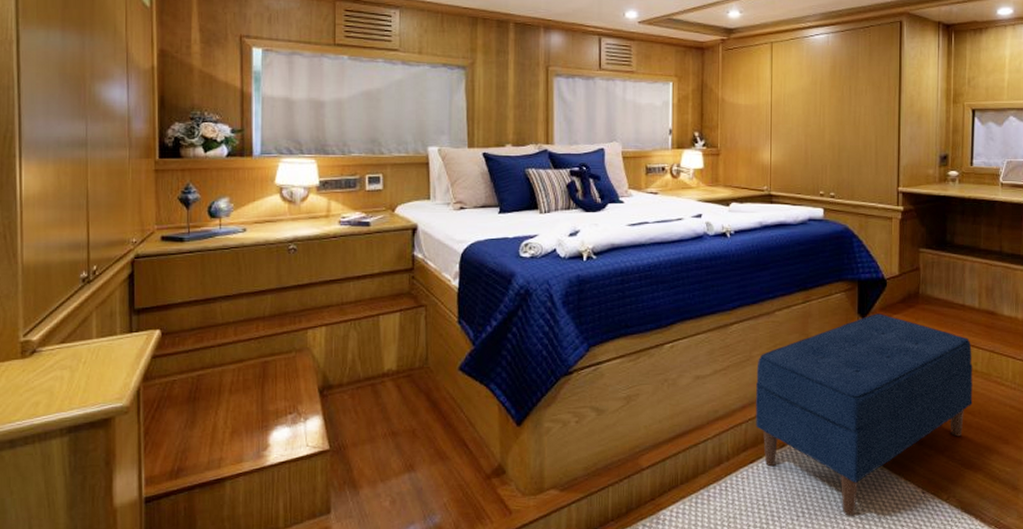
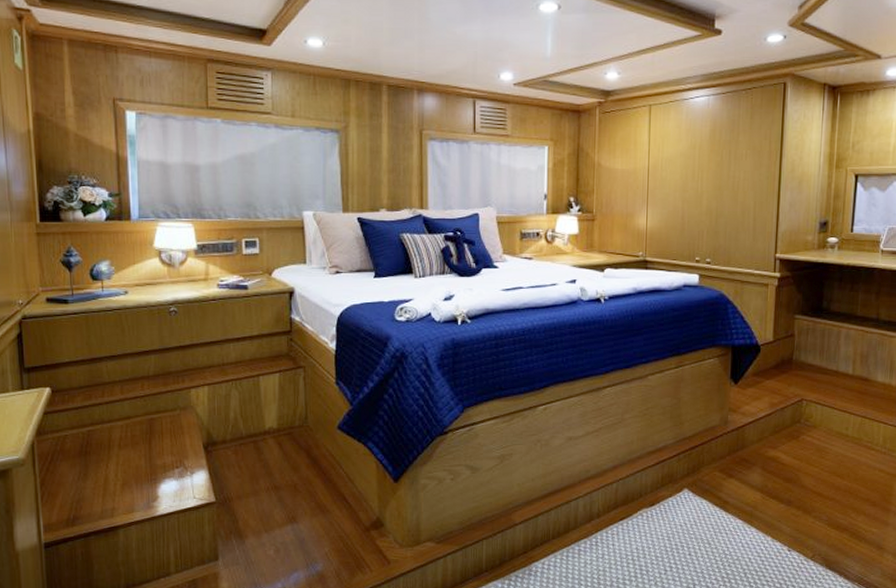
bench: present [756,313,973,516] -> none [626,379,844,571]

